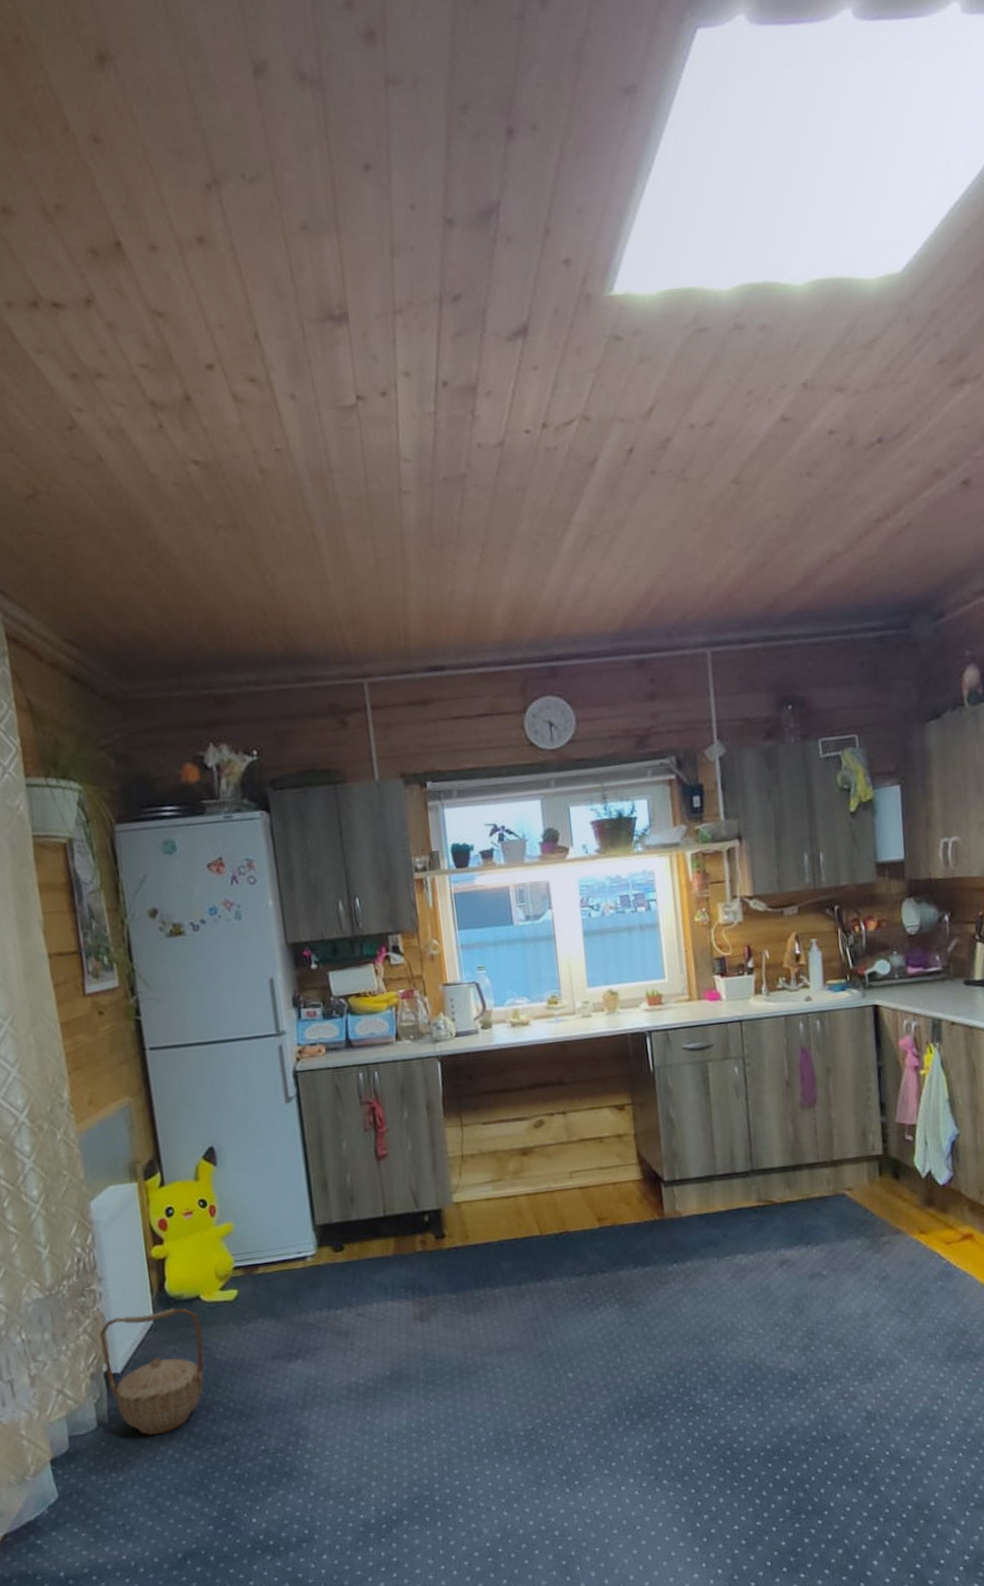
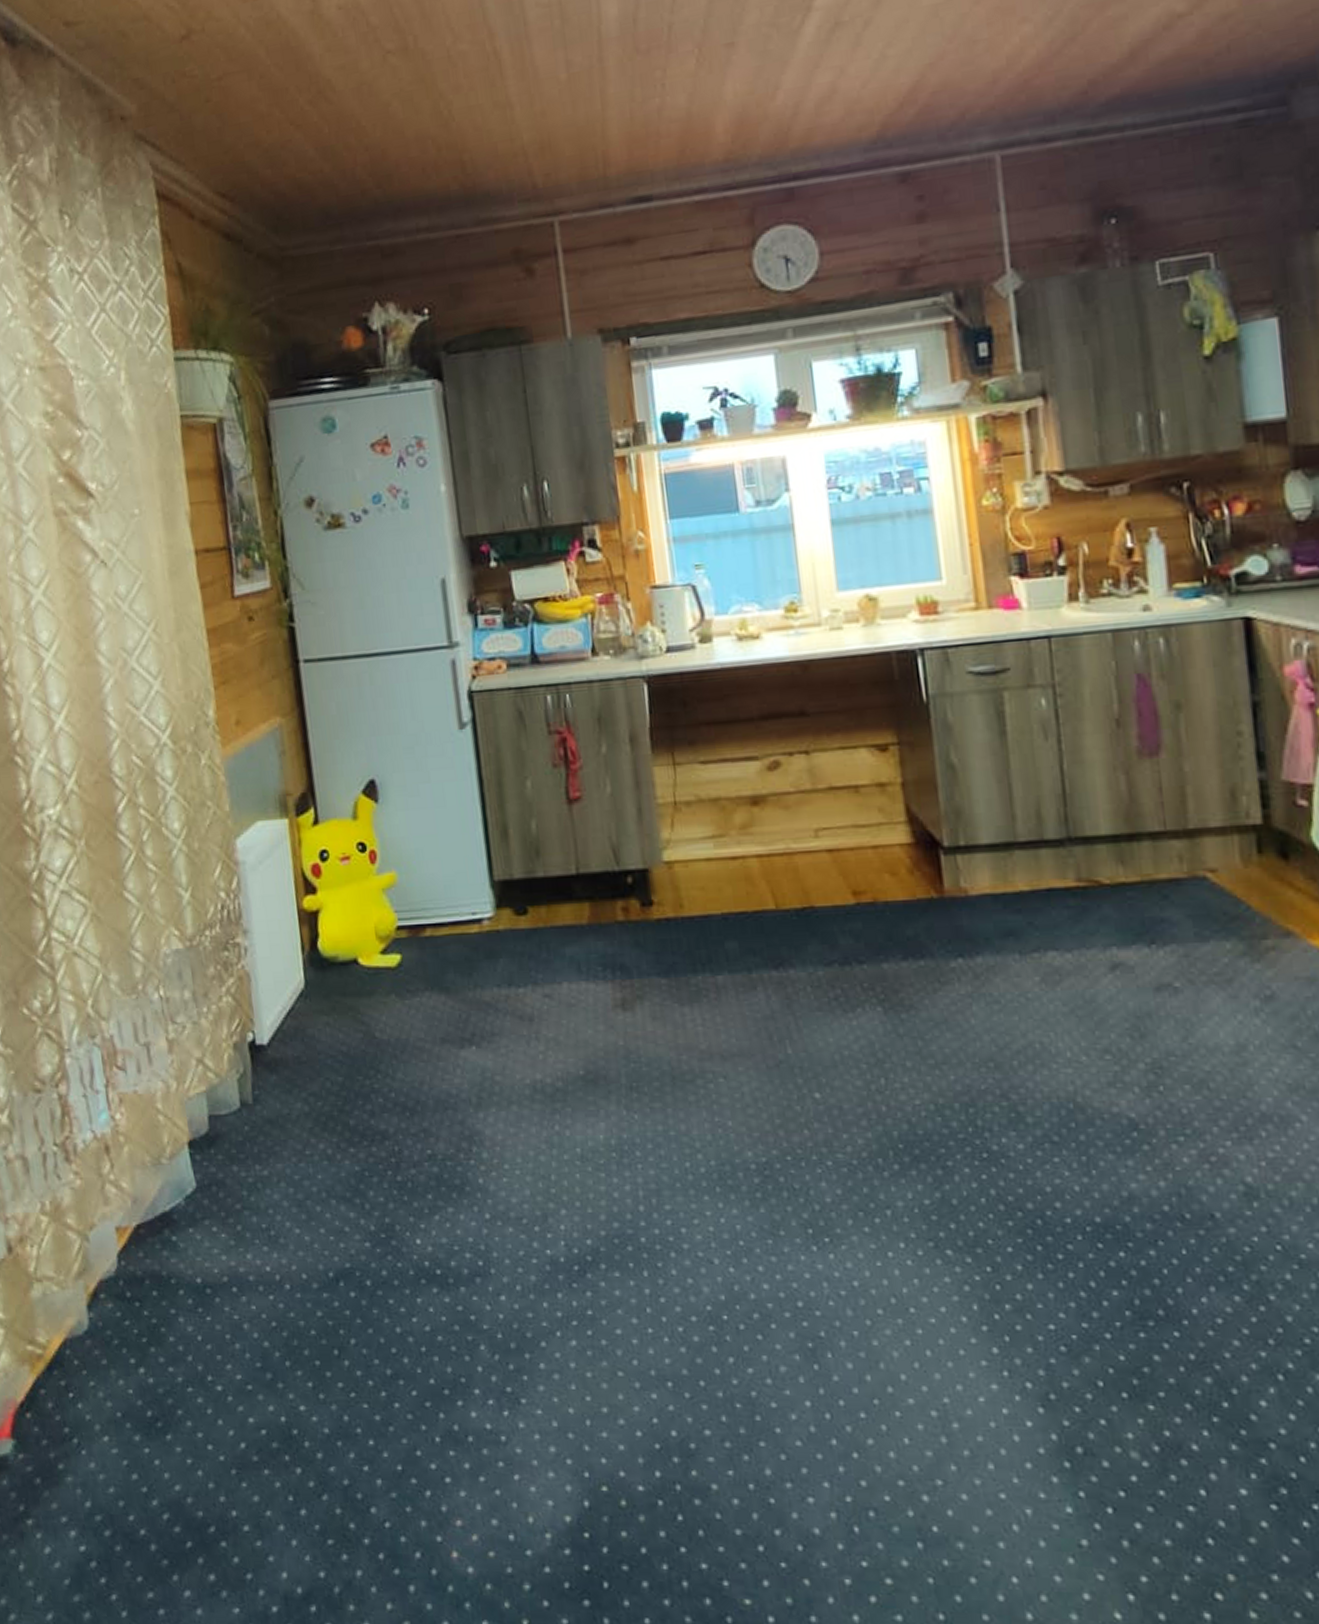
basket: present [99,1308,205,1435] -> none [243,971,362,1123]

